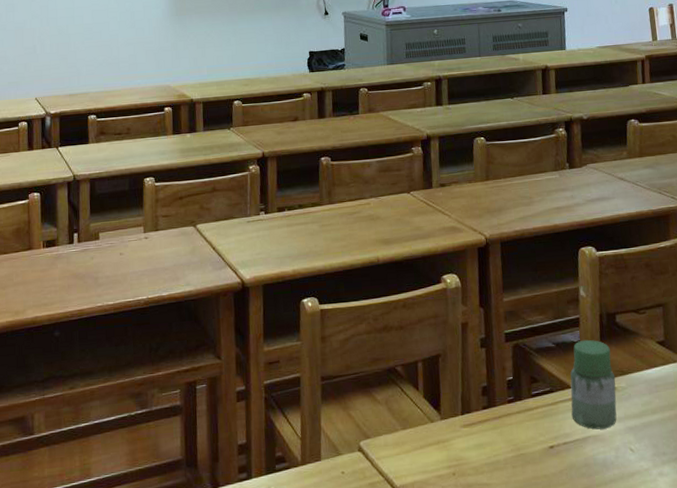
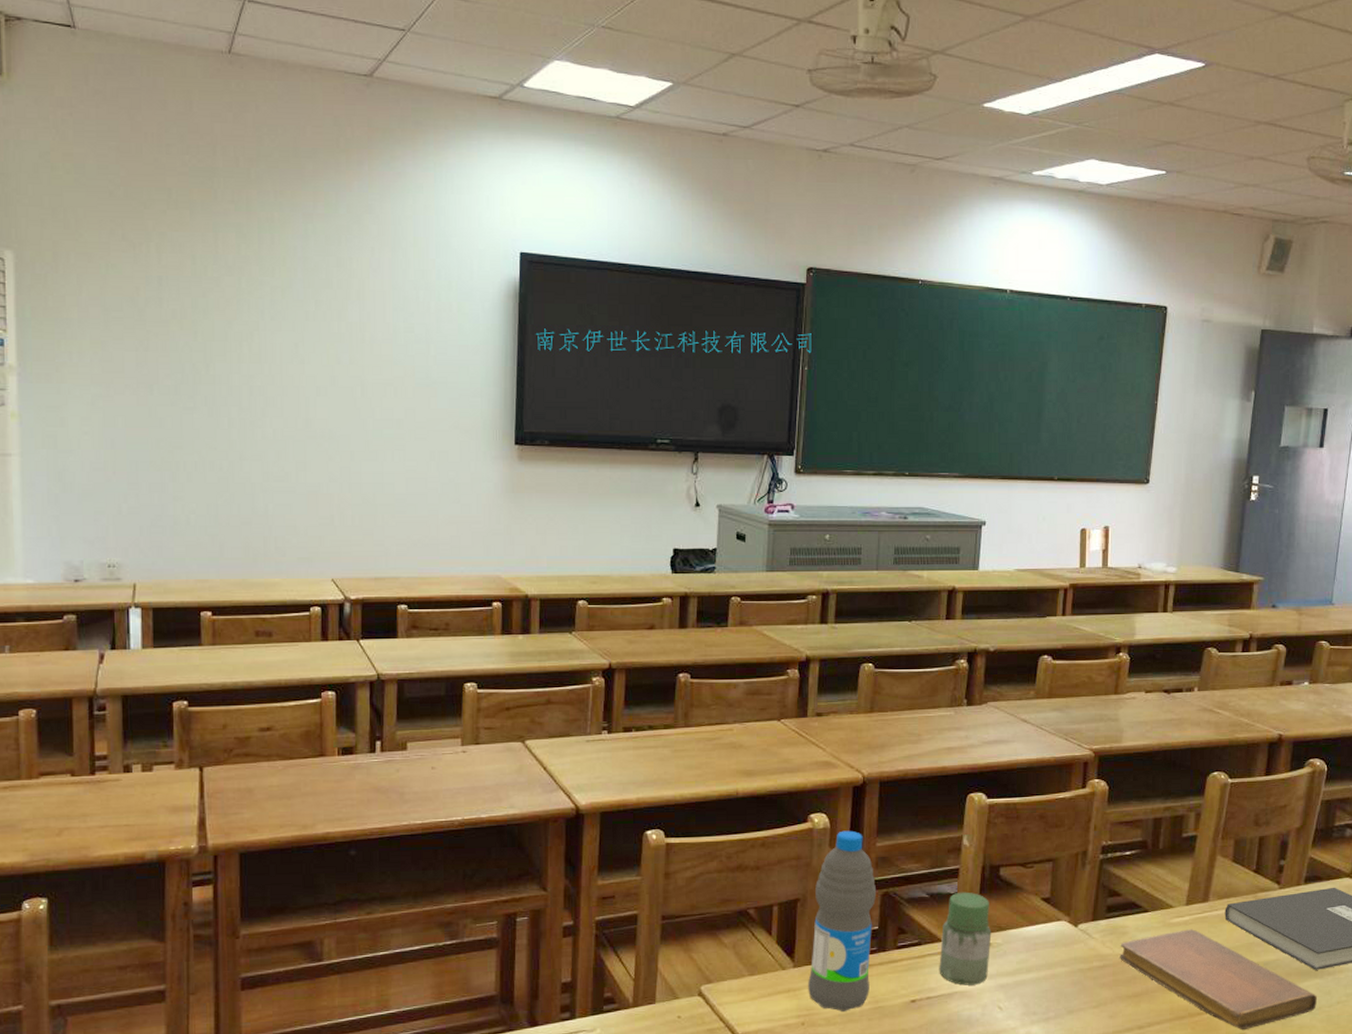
water bottle: none [453,288,511,461] -> present [808,830,877,1012]

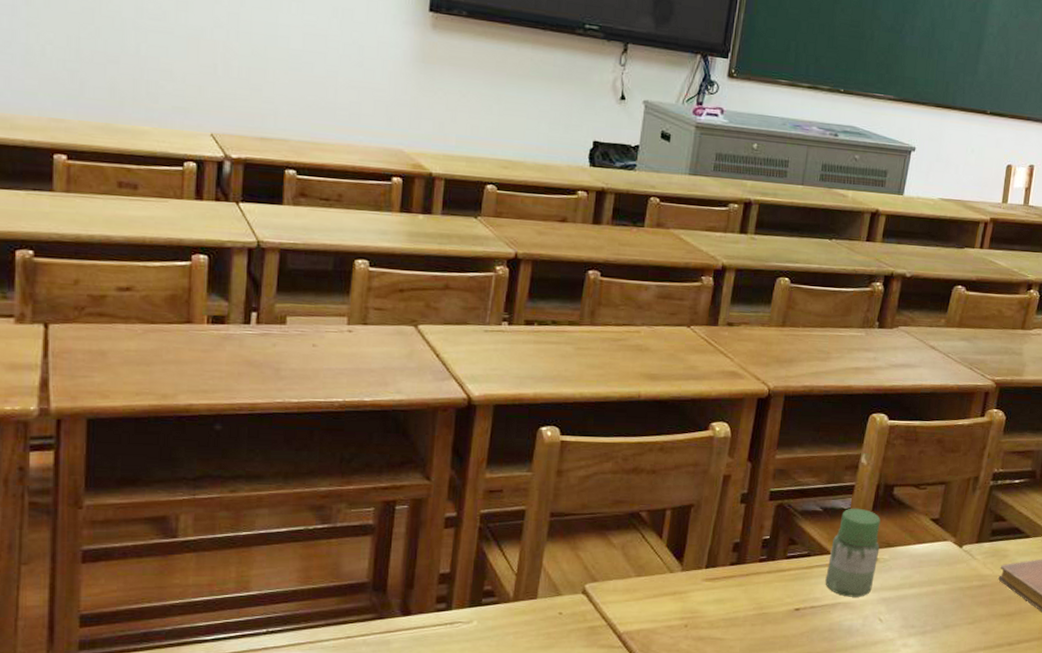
water bottle: present [808,830,877,1012] -> none [694,441,772,616]

